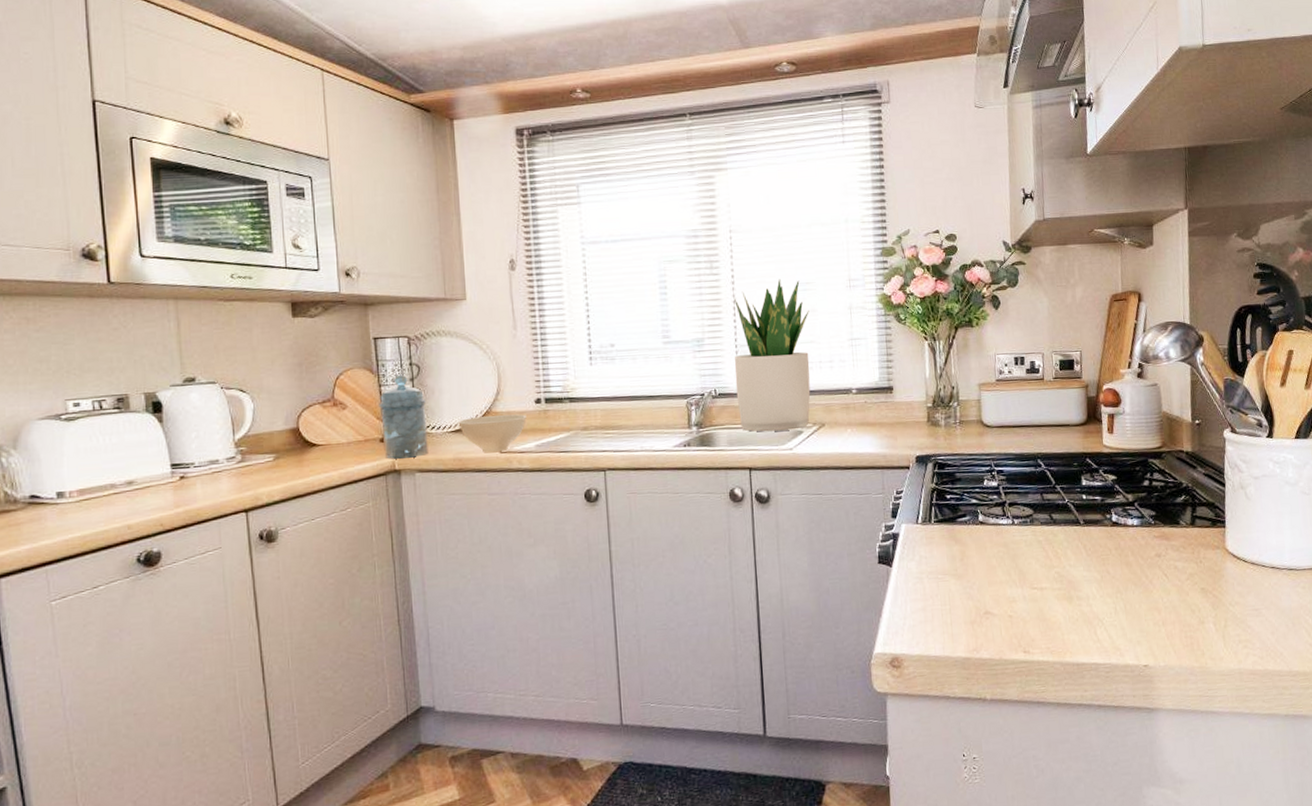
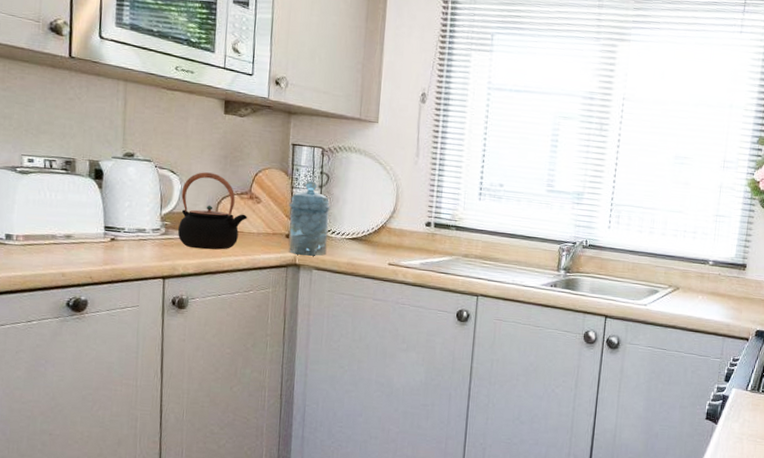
teapot: none [255,384,334,472] -> present [178,172,248,250]
bowl: present [458,414,527,453] -> none [355,229,416,264]
planter: present [733,279,811,432] -> none [604,150,683,289]

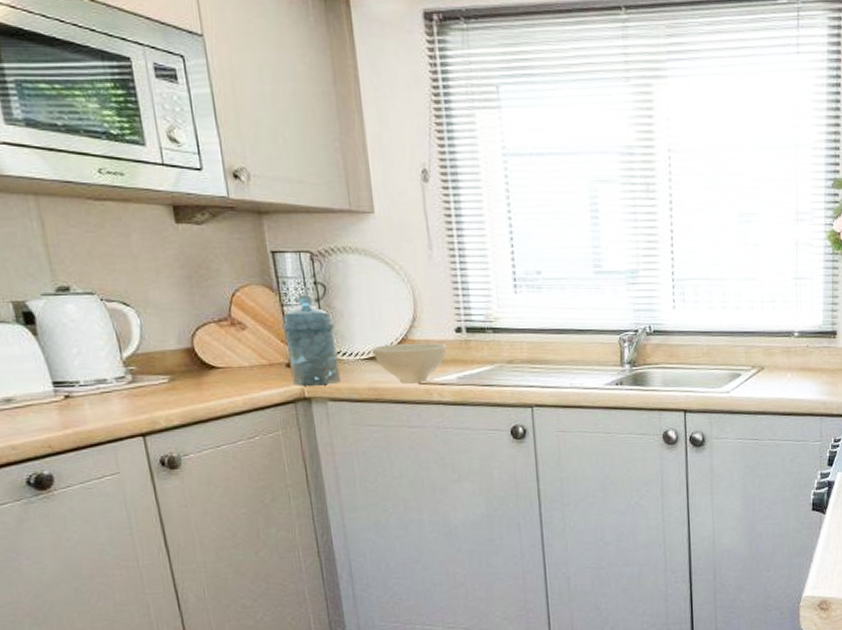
teapot: present [178,172,248,250] -> none [142,299,234,395]
bowl: none [355,229,416,264] -> present [371,342,447,384]

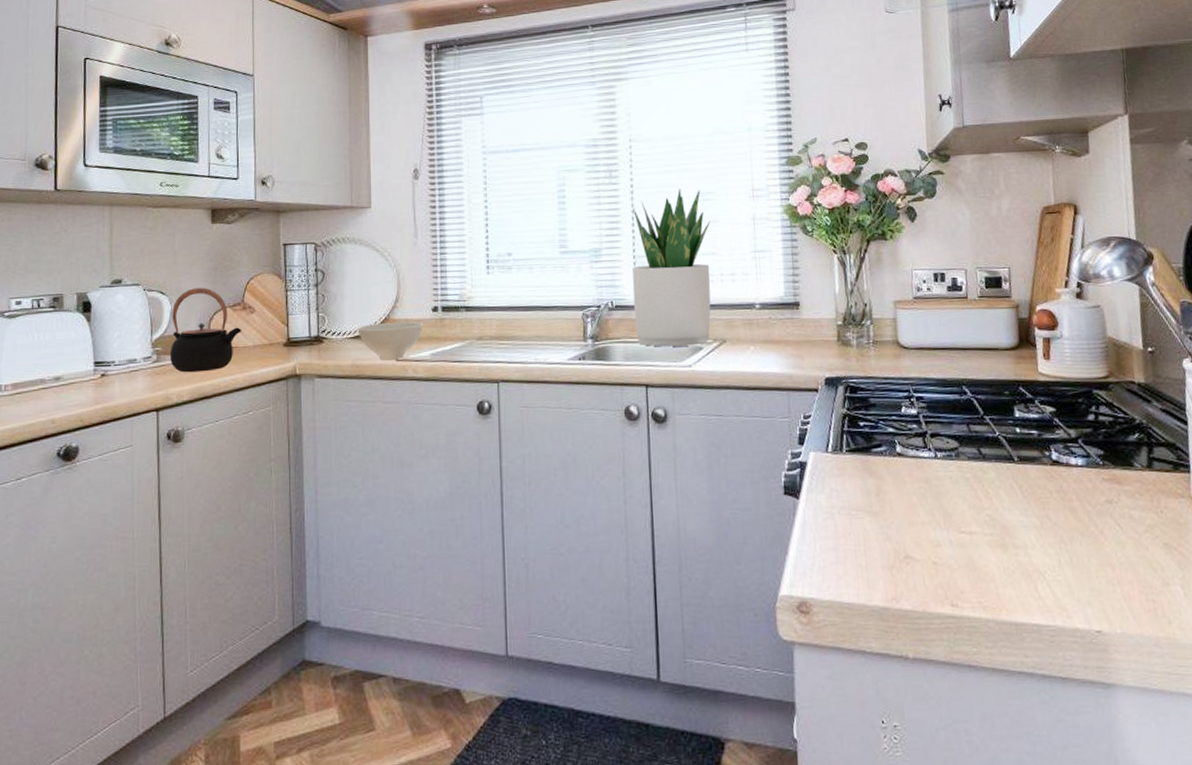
teapot: none [142,299,234,395] -> present [170,287,242,373]
canister: present [282,294,342,386] -> none [285,280,329,364]
planter: none [671,208,753,373] -> present [632,189,711,347]

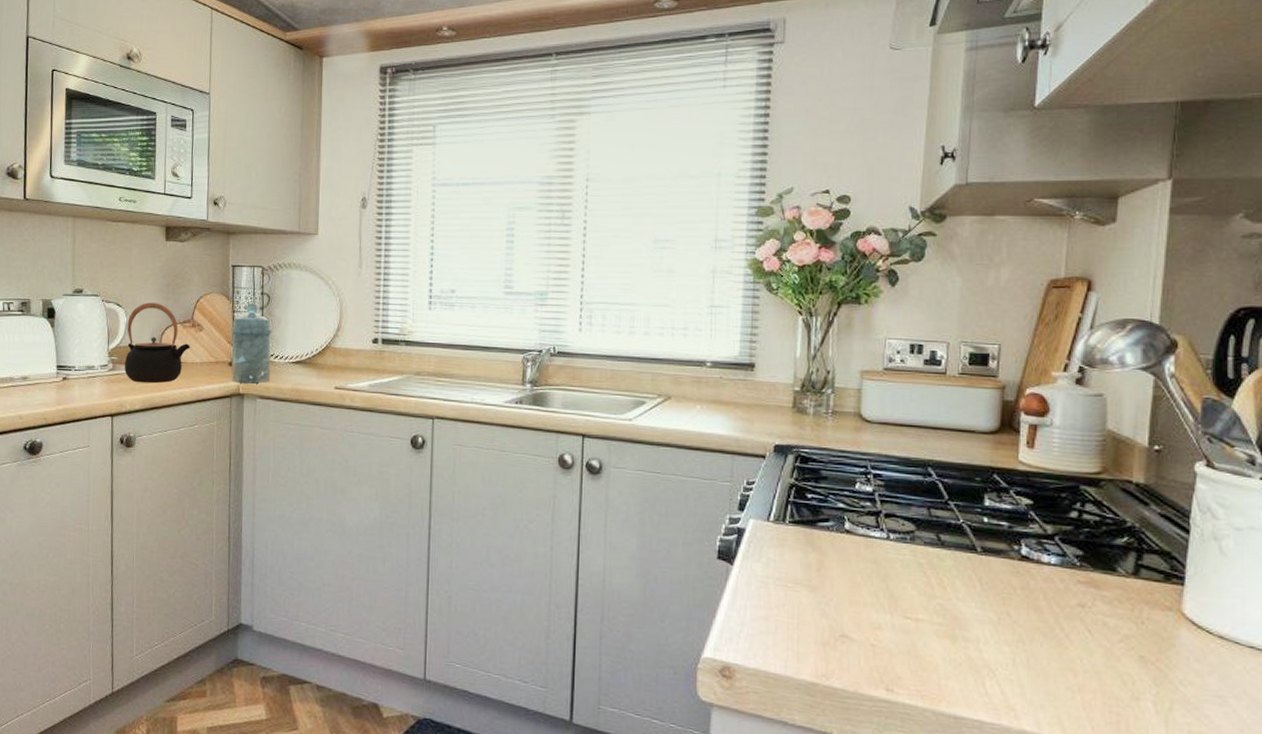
canister: none [285,280,329,364] -> present [231,302,273,384]
bowl: present [357,321,423,361] -> none [299,350,363,388]
planter: present [632,189,711,347] -> none [576,234,666,399]

